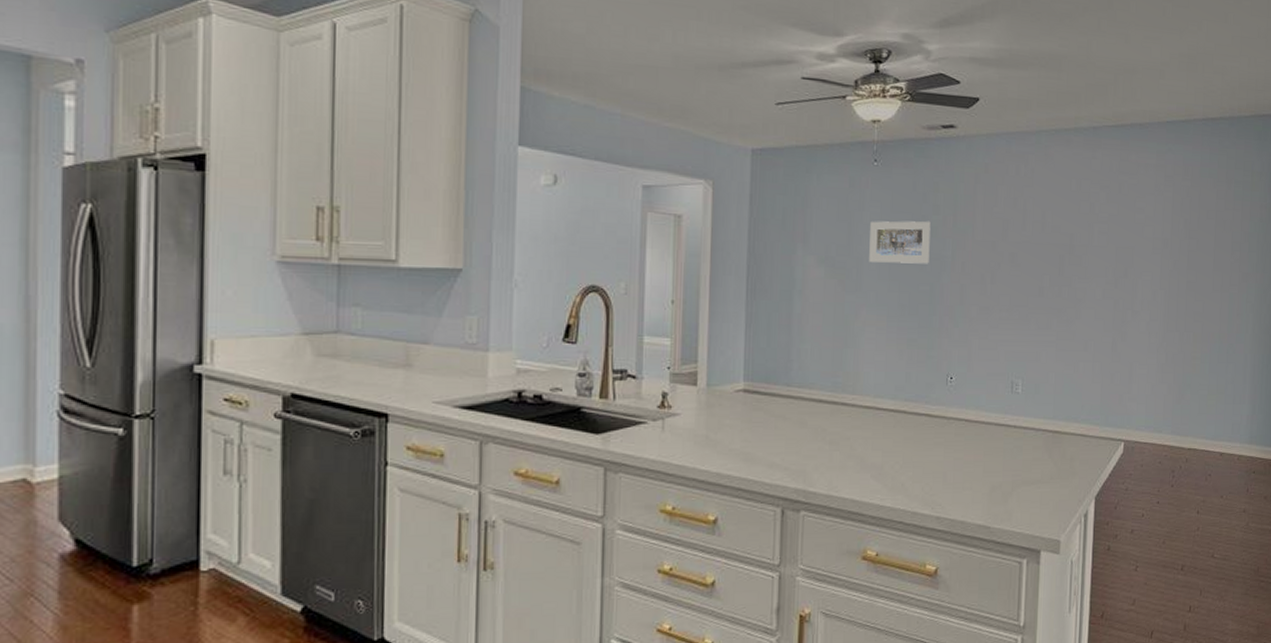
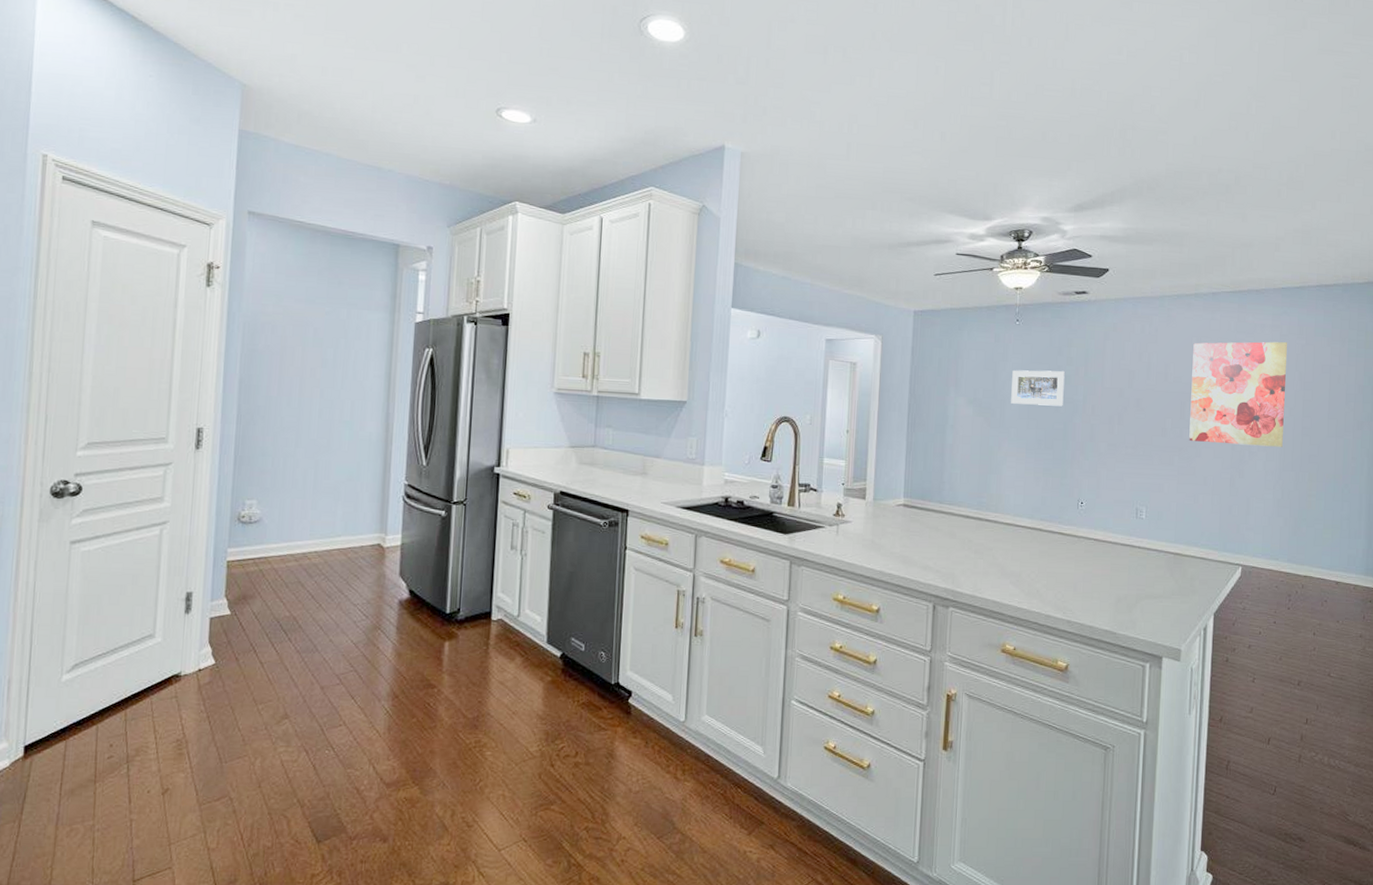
wall art: none [1068,183,1173,305] -> present [1189,341,1288,447]

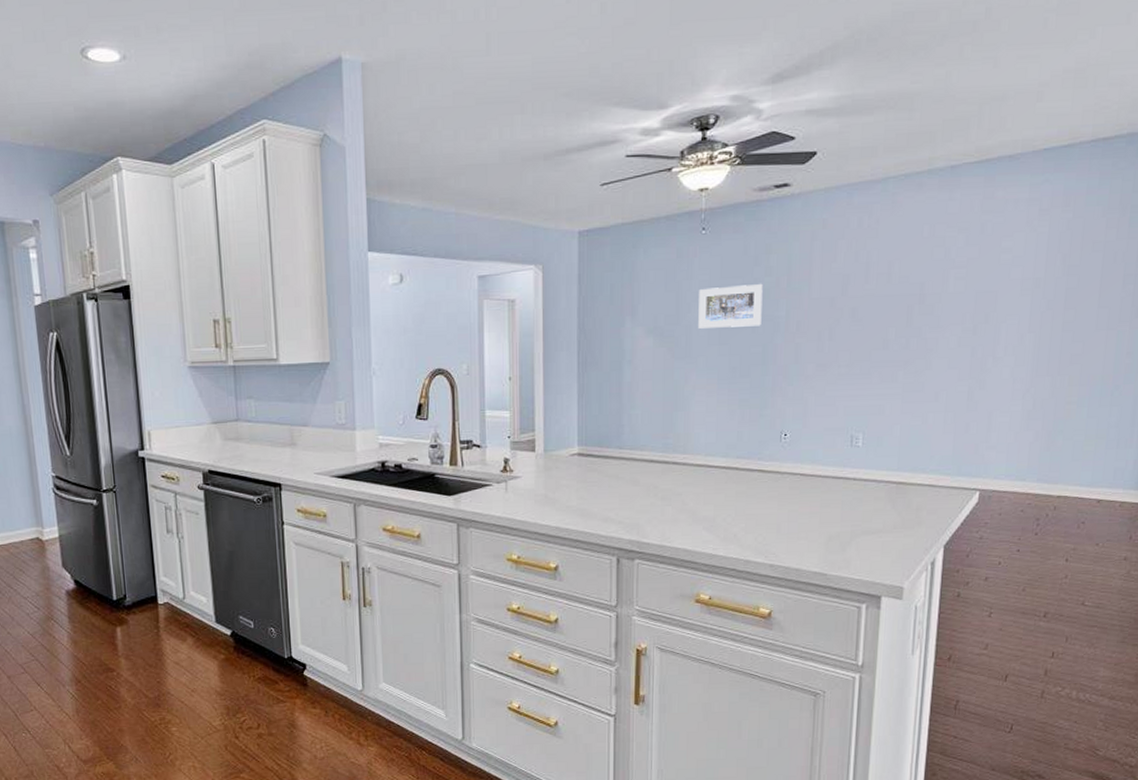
wall art: present [1189,341,1288,447] -> none [917,217,1049,352]

